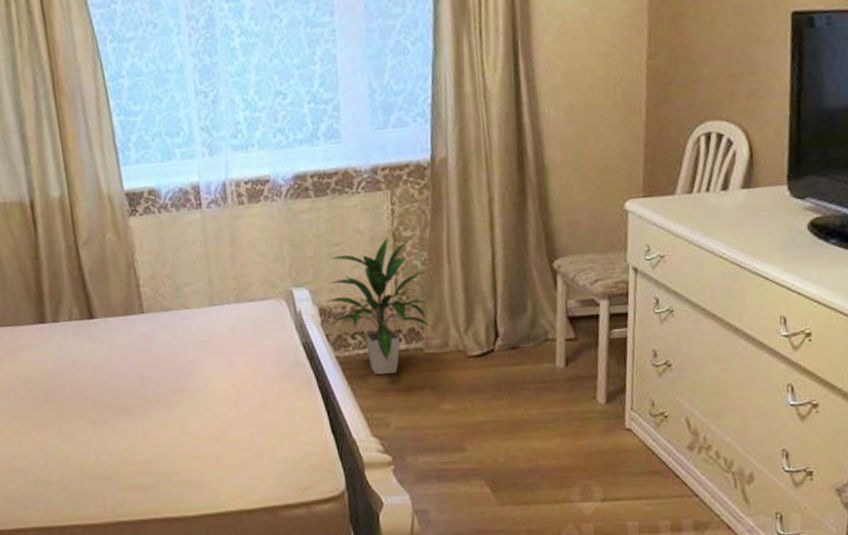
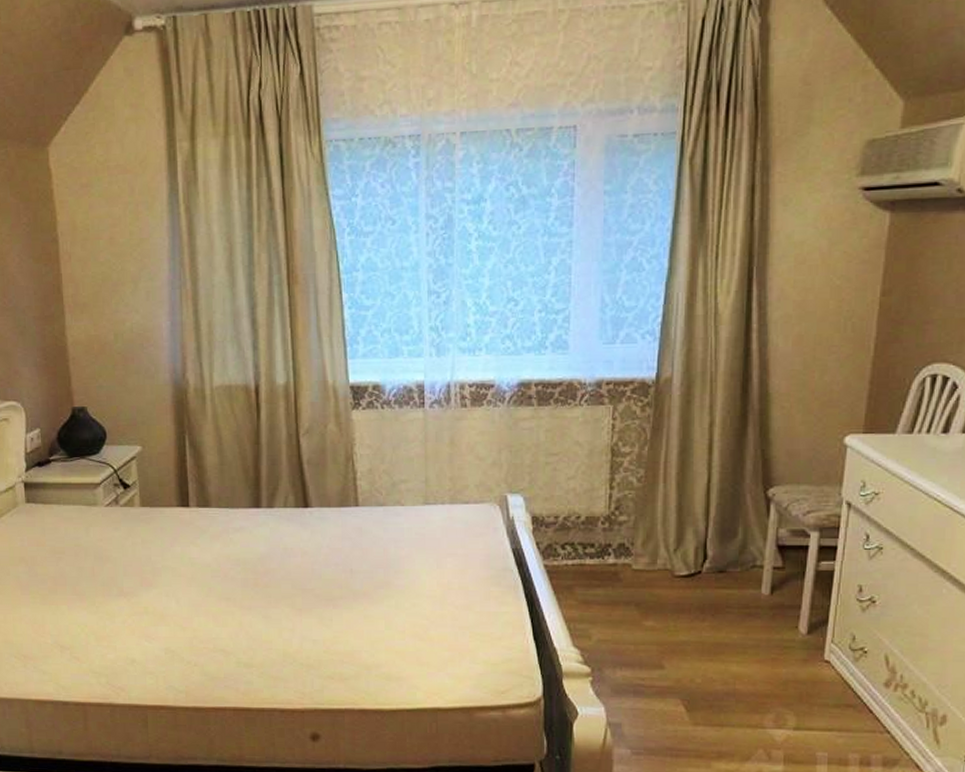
indoor plant: present [326,237,432,375] -> none [540,451,642,586]

